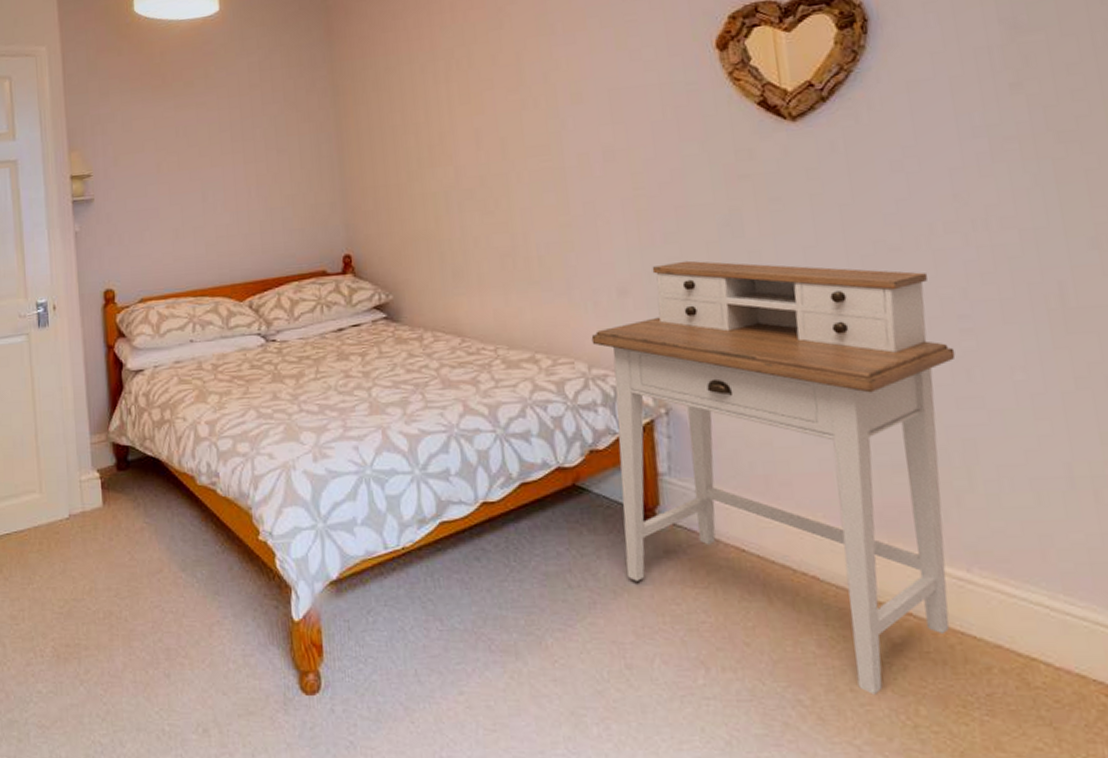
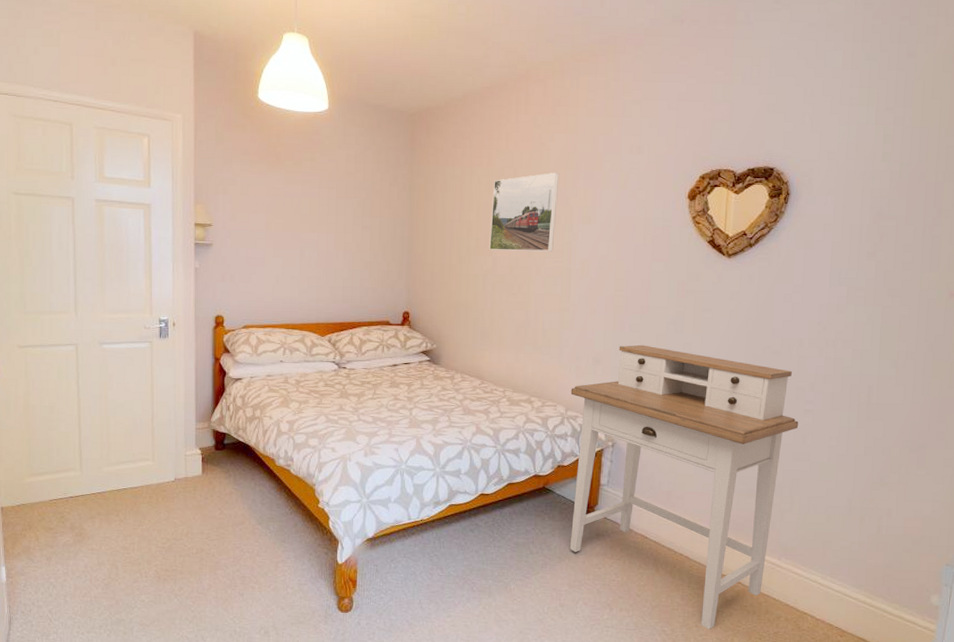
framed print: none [442,43,536,159] -> present [489,173,560,252]

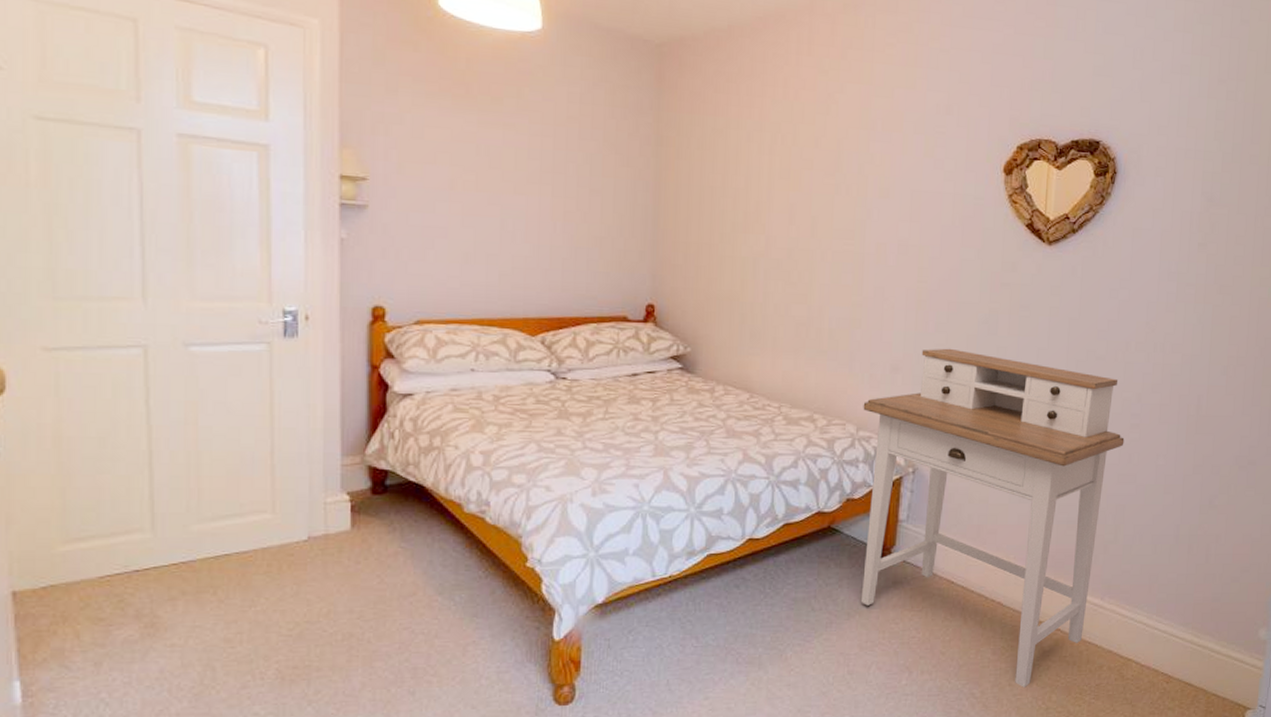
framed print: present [489,173,560,252] -> none [761,132,851,232]

